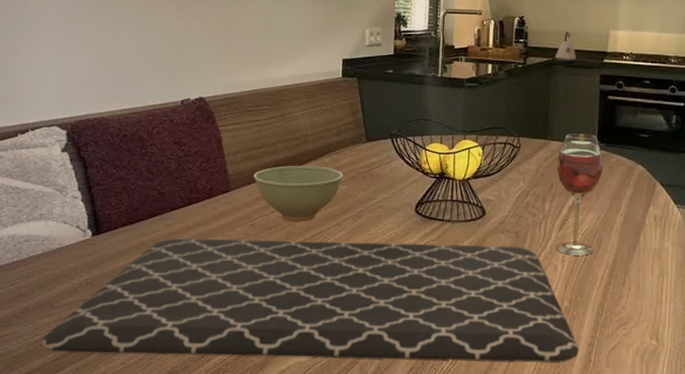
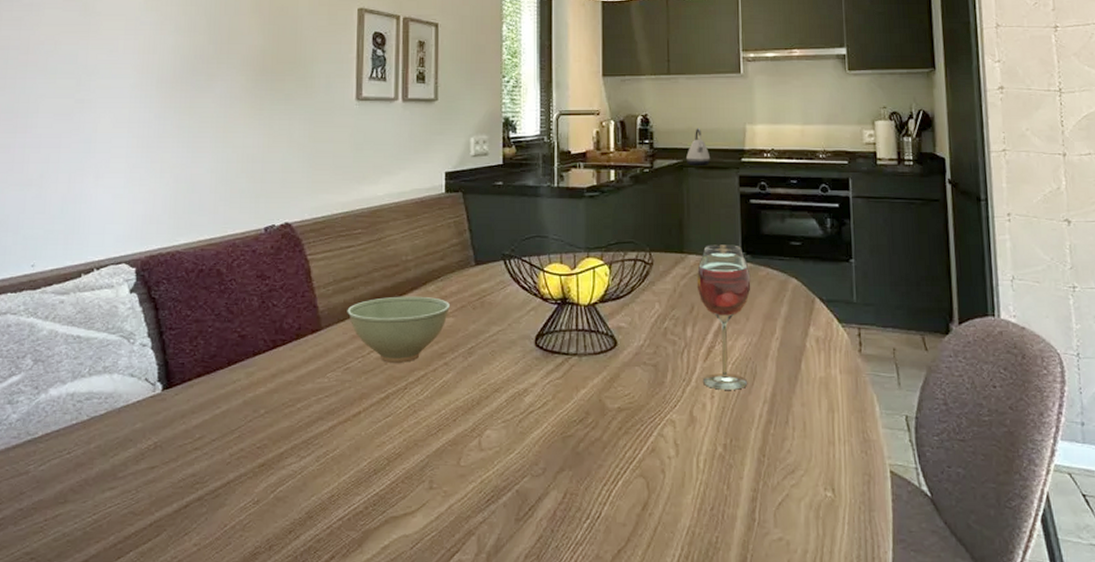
placemat: present [41,238,579,362] -> none [101,382,739,533]

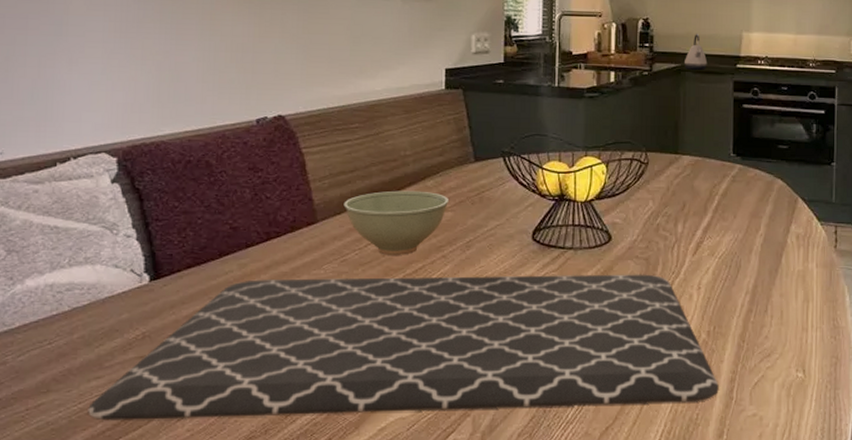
placemat: none [101,382,739,533] -> present [88,274,719,421]
wineglass: present [696,245,751,390] -> none [689,146,740,282]

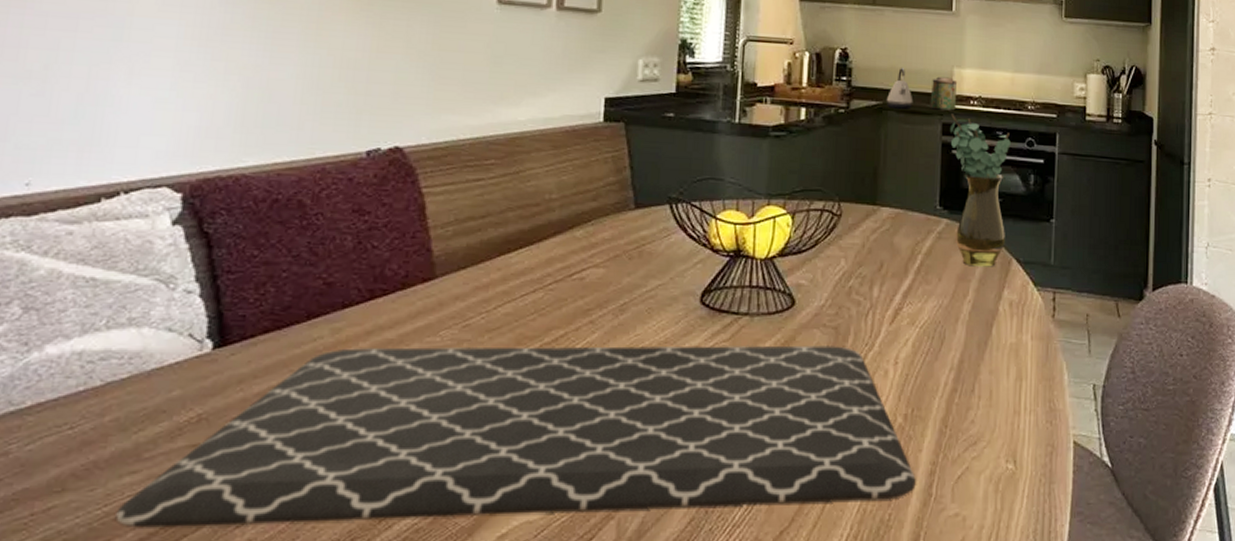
bowl: present [343,190,448,255] -> none [470,241,601,320]
canister: none [722,40,747,71] -> present [930,76,958,112]
vase: none [740,72,795,205] -> present [949,113,1011,267]

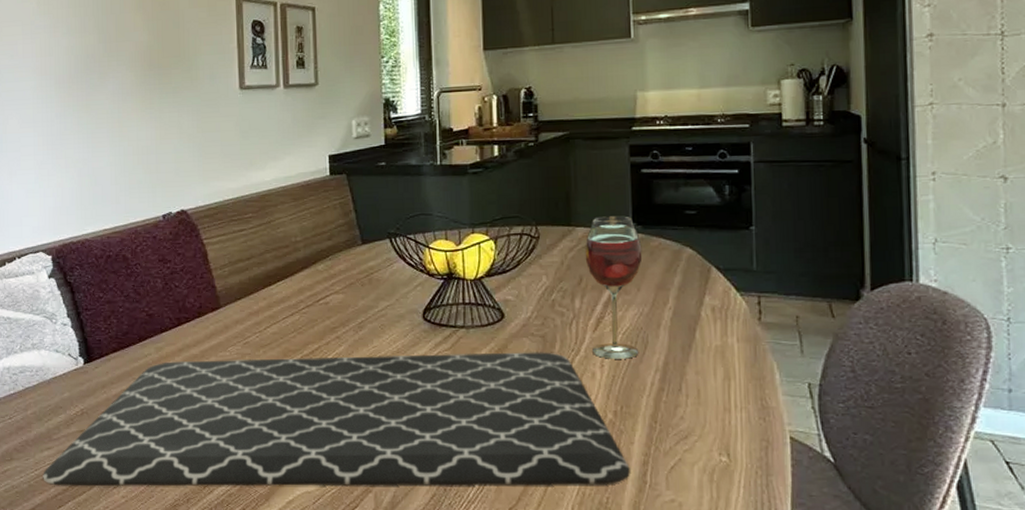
kettle: present [886,67,913,111] -> none [572,97,599,138]
wineglass: none [887,197,947,356] -> present [584,216,643,359]
canister: present [930,76,958,112] -> none [615,101,642,135]
vase: present [949,113,1011,267] -> none [637,135,703,276]

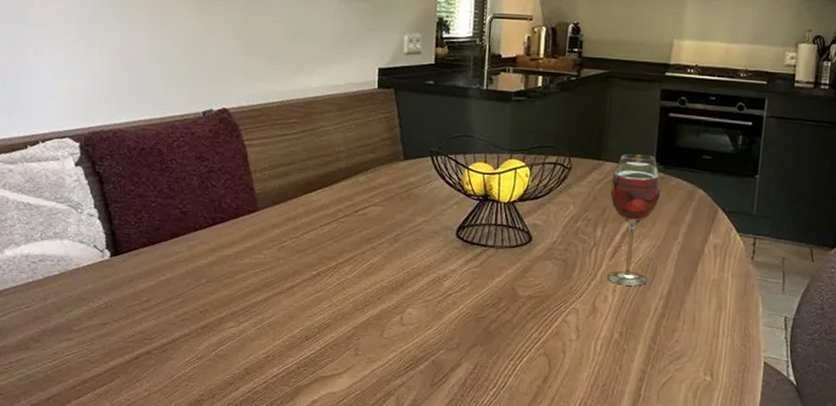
placemat: present [43,352,630,487] -> none [61,260,628,397]

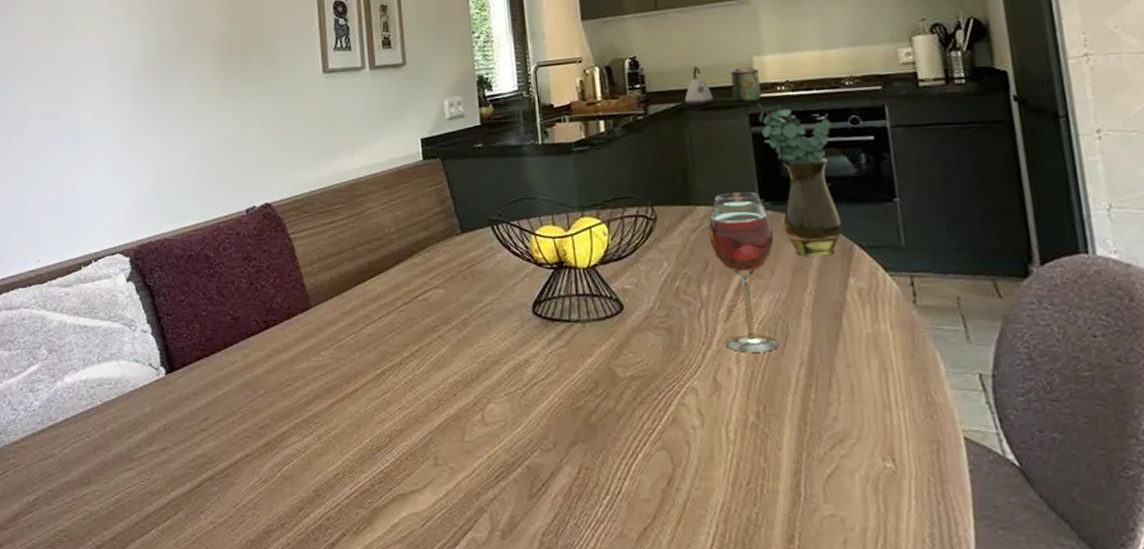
kettle: none [612,39,636,78] -> present [684,65,714,109]
canister: none [650,47,677,79] -> present [730,66,762,103]
vase: none [667,81,723,215] -> present [757,103,842,257]

